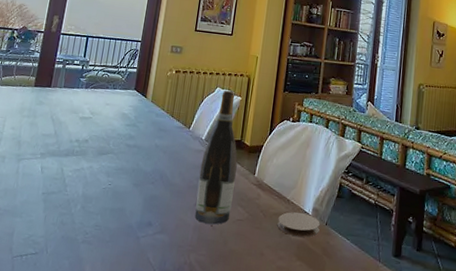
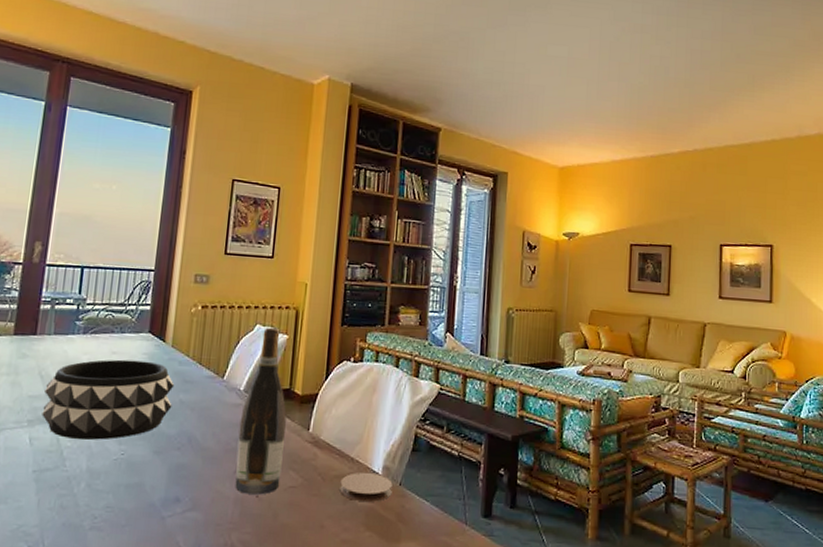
decorative bowl: none [51,109,152,172] -> present [42,359,175,440]

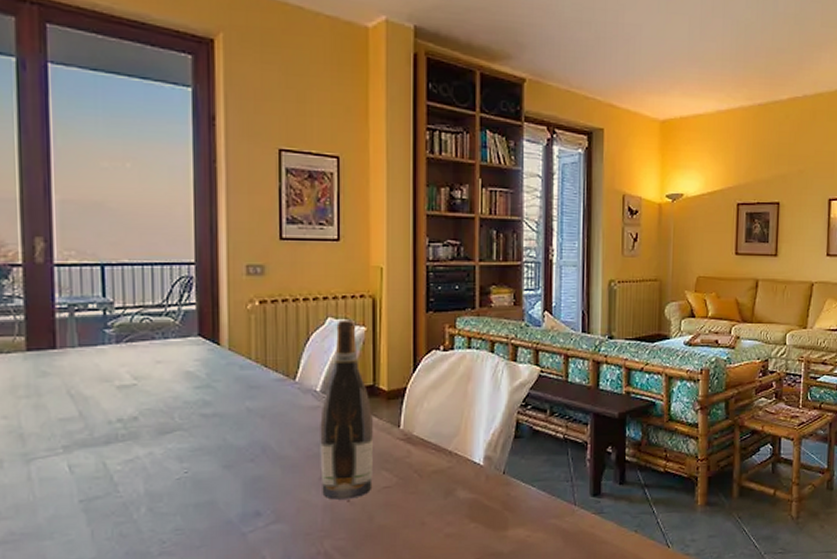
decorative bowl: present [42,359,175,440] -> none [78,368,238,462]
coaster: present [339,472,393,502] -> none [439,464,496,494]

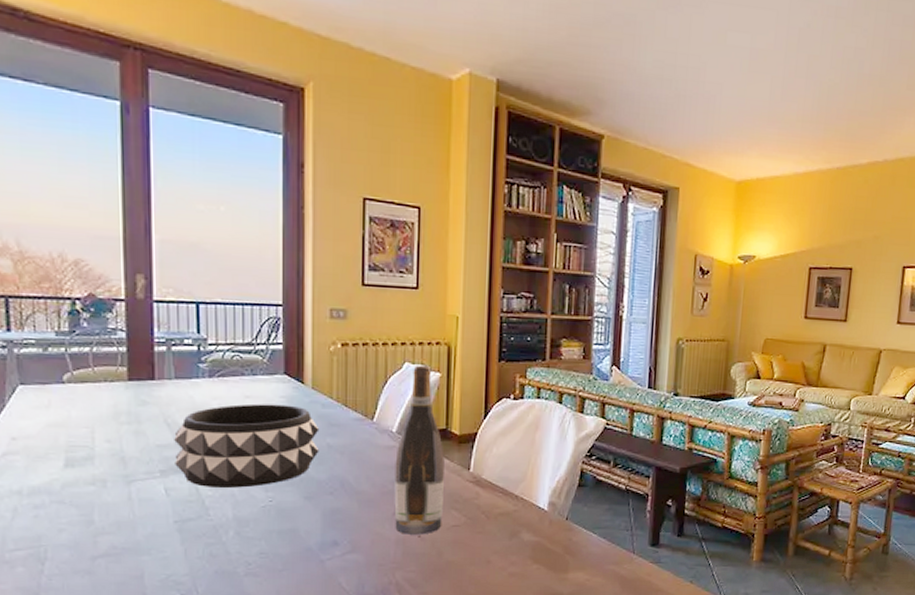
decorative bowl: none [78,368,238,462] -> present [174,403,320,488]

